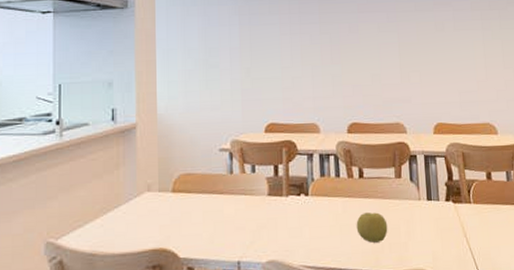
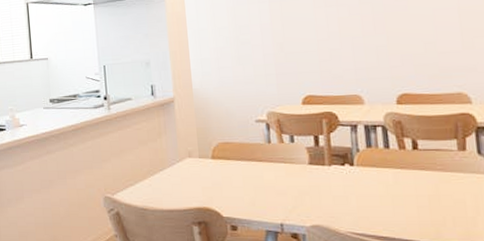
fruit: present [356,211,388,243] -> none [411,184,451,215]

